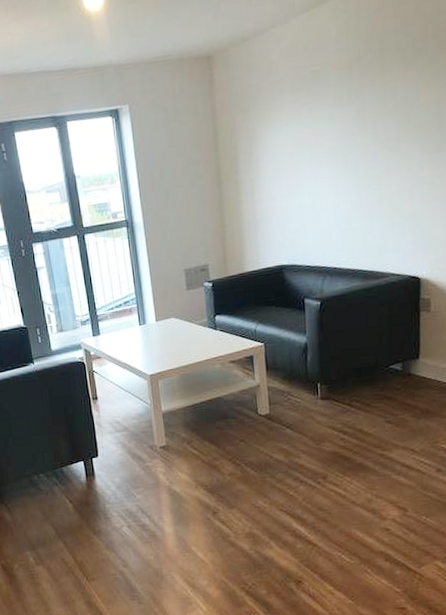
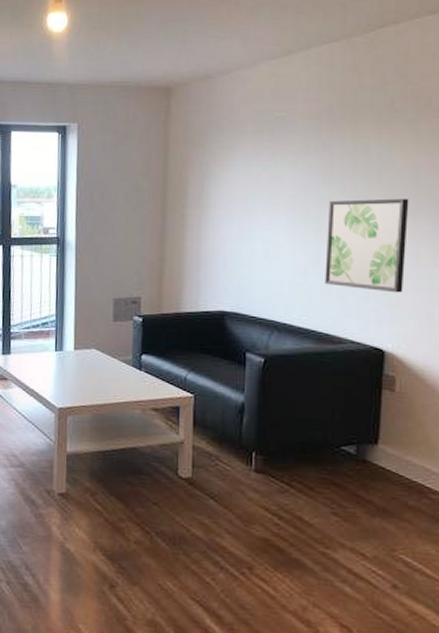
wall art: none [364,135,434,227] -> present [325,198,409,293]

